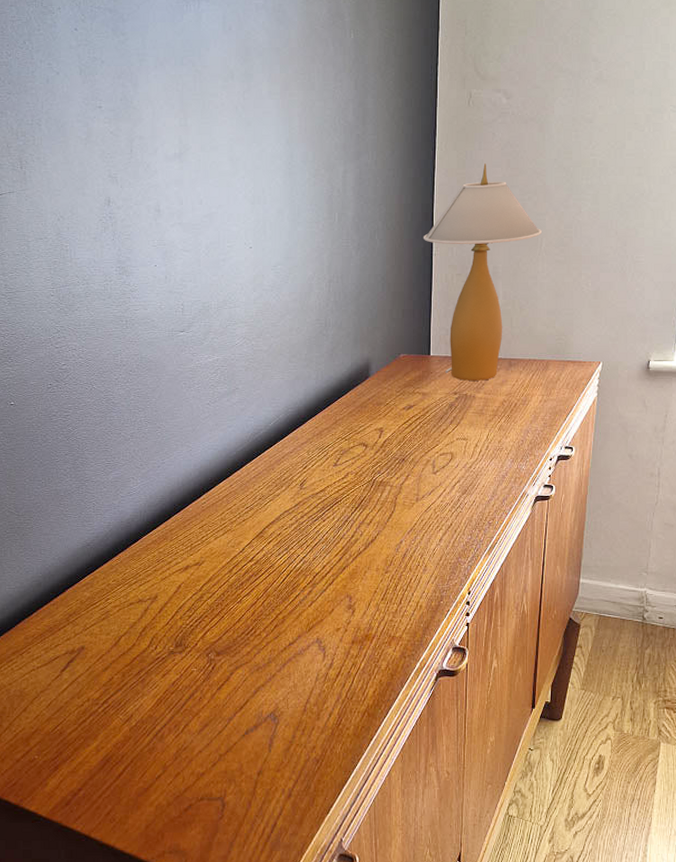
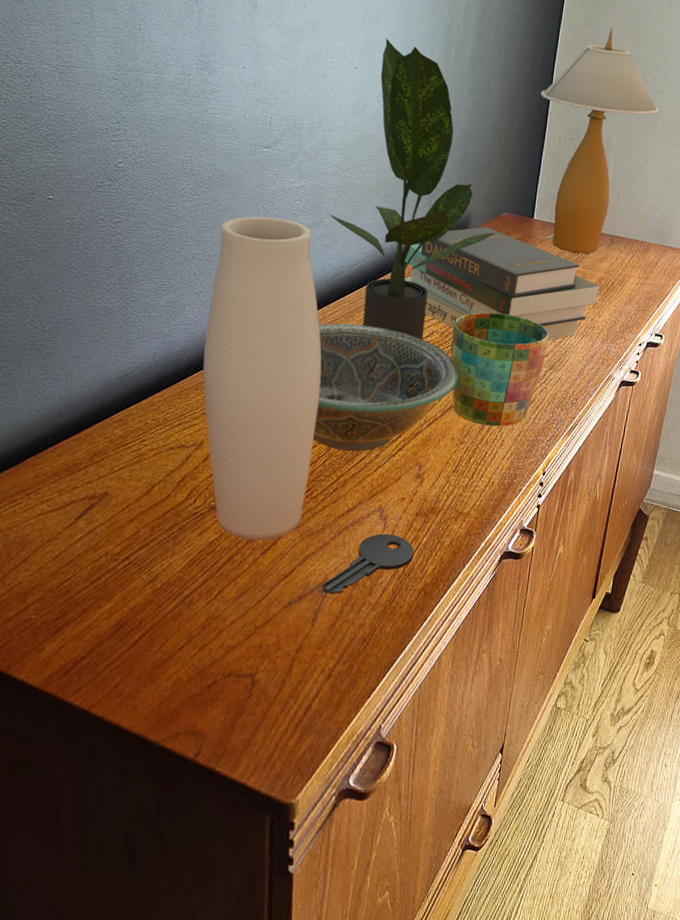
vase: none [148,391,252,678] -> present [202,216,322,541]
potted plant: none [242,215,396,482] -> present [329,38,496,340]
decorative bowl: none [245,475,377,591] -> present [312,323,459,452]
key: none [275,663,354,720] -> present [322,533,414,594]
books: none [314,370,502,467] -> present [404,226,599,341]
mug: none [365,447,458,554] -> present [450,312,549,427]

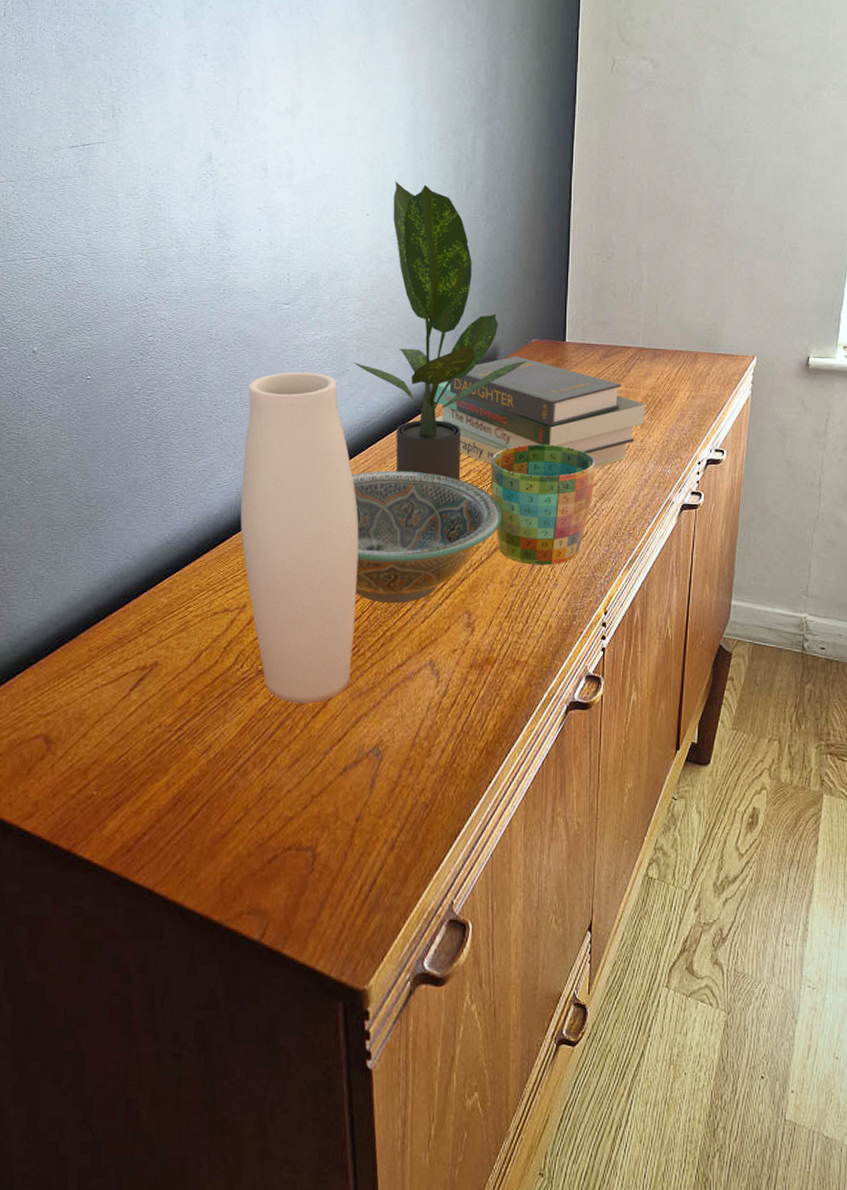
key: present [322,533,414,594] -> none [378,689,471,757]
table lamp: present [540,28,659,254] -> none [559,135,690,372]

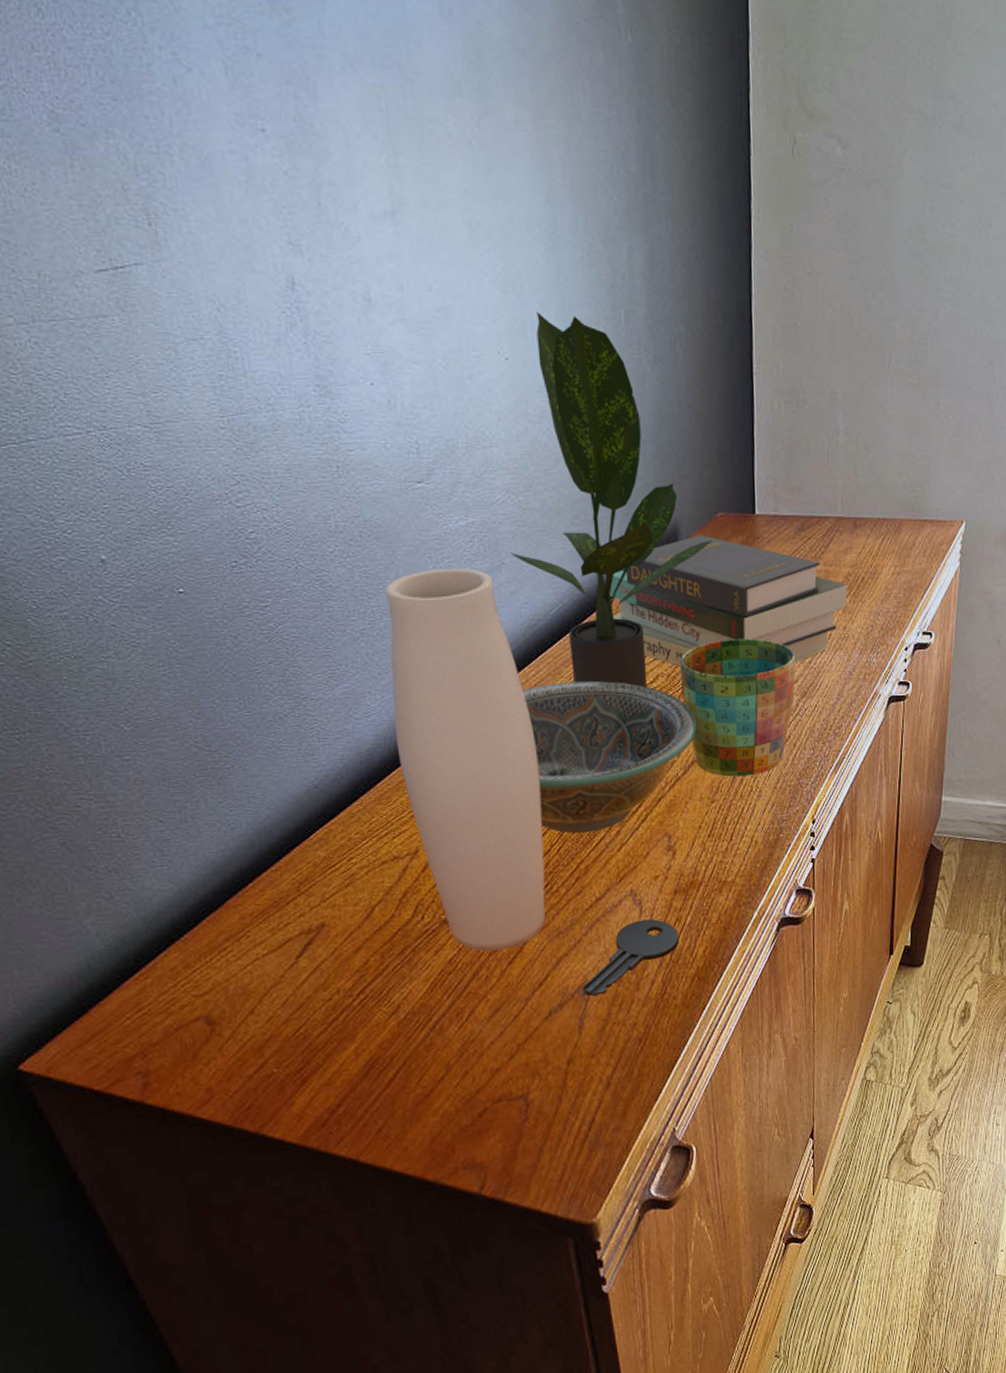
key: none [378,689,471,757] -> present [583,919,679,996]

